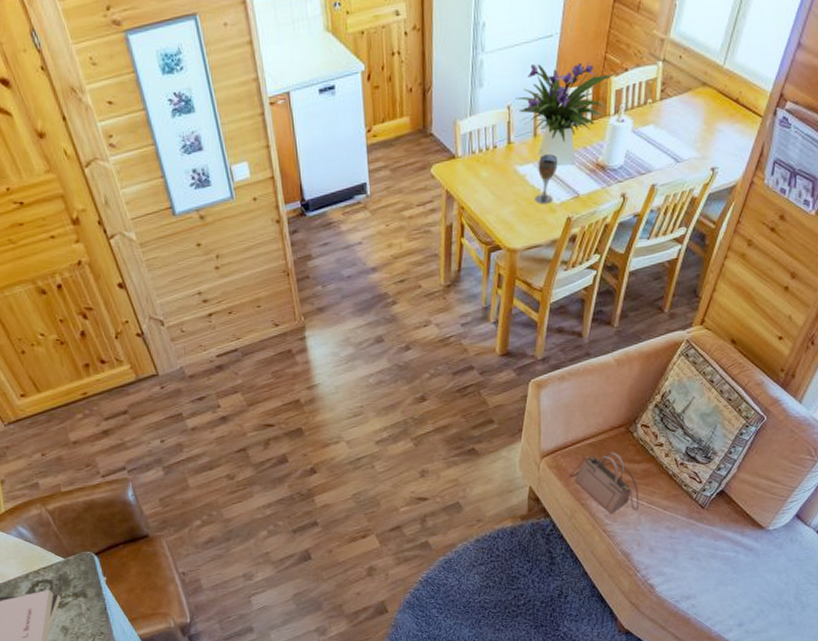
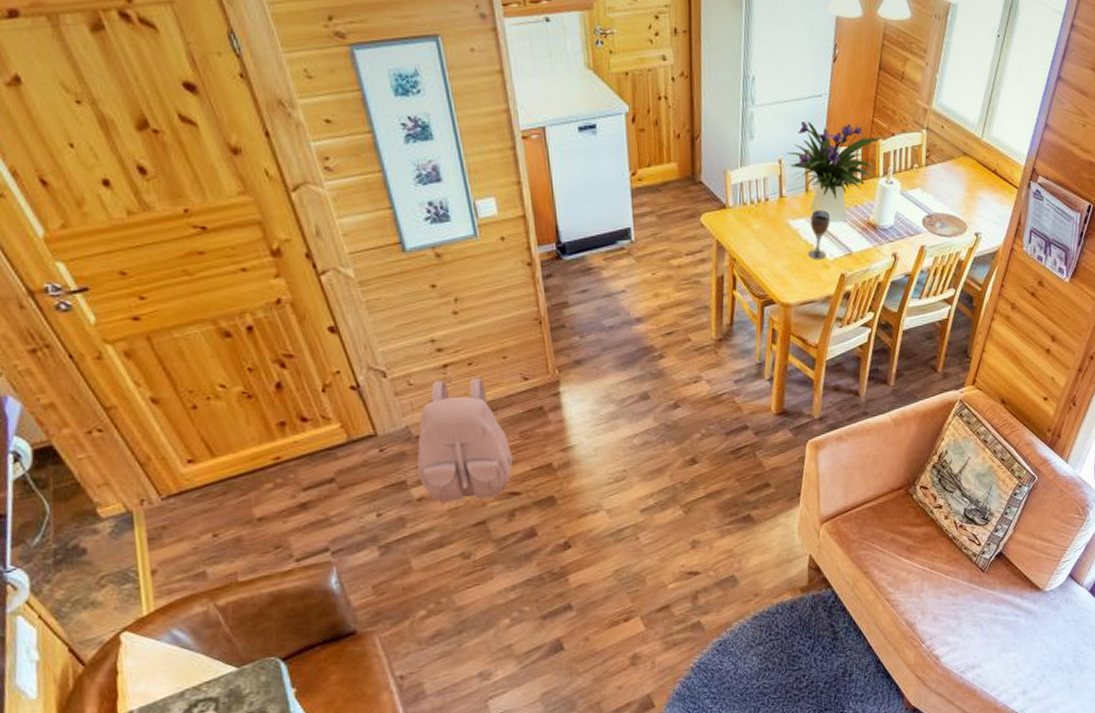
backpack: none [190,324,268,432] -> present [417,377,515,503]
handbag: present [569,452,640,514] -> none [850,515,922,581]
plate: none [653,148,704,174] -> present [921,212,968,237]

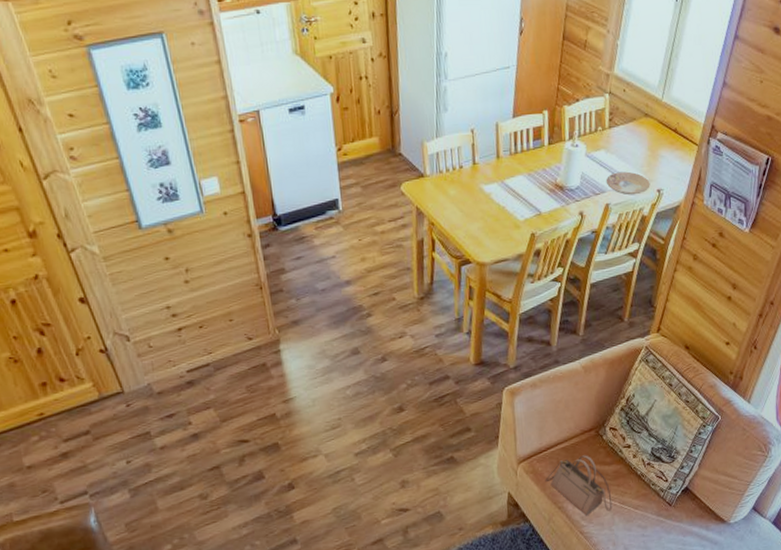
backpack: present [417,377,515,503] -> none [158,338,243,451]
flower arrangement: present [786,122,880,223] -> none [478,91,565,187]
cup: present [808,210,830,260] -> none [500,175,520,222]
handbag: none [850,515,922,581] -> present [545,455,613,515]

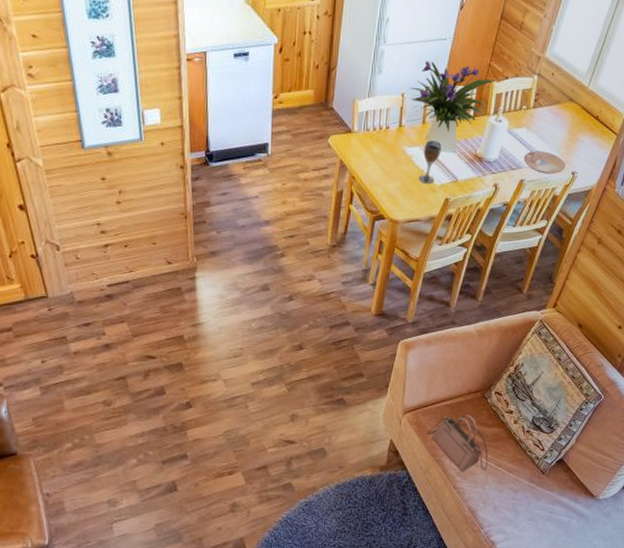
flower arrangement: none [478,91,565,187] -> present [409,61,494,153]
cup: none [500,175,520,222] -> present [418,140,442,185]

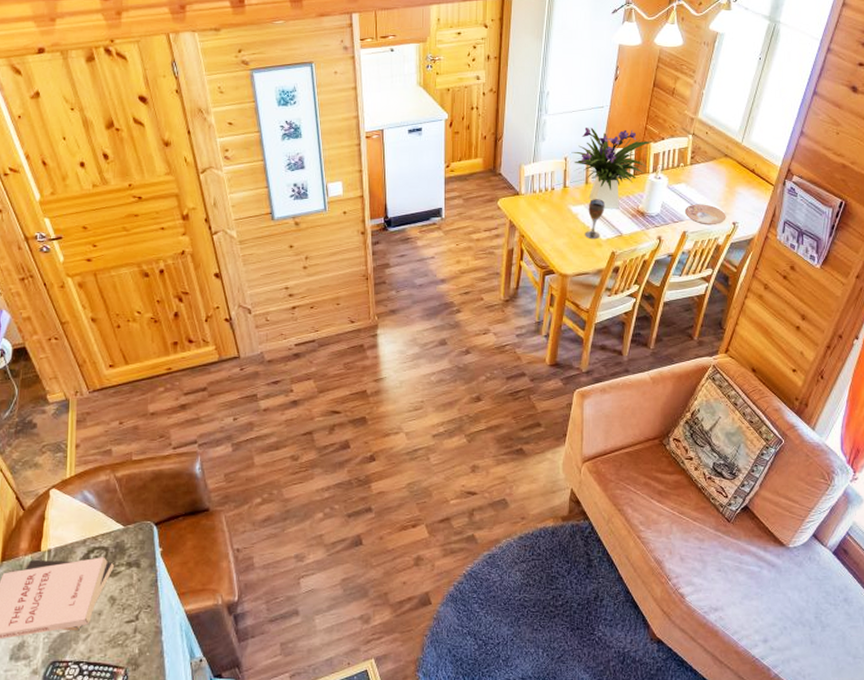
handbag: present [427,414,488,472] -> none [607,462,671,521]

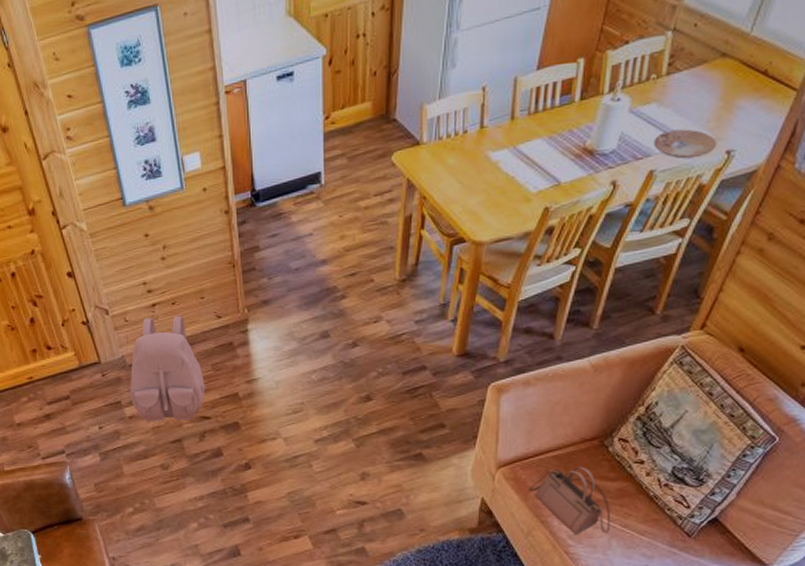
backpack: none [266,318,338,415] -> present [130,315,207,421]
flower arrangement: present [571,127,651,210] -> none [492,35,609,152]
cup: present [585,199,605,240] -> none [507,138,537,194]
handbag: none [607,462,671,521] -> present [528,467,611,535]

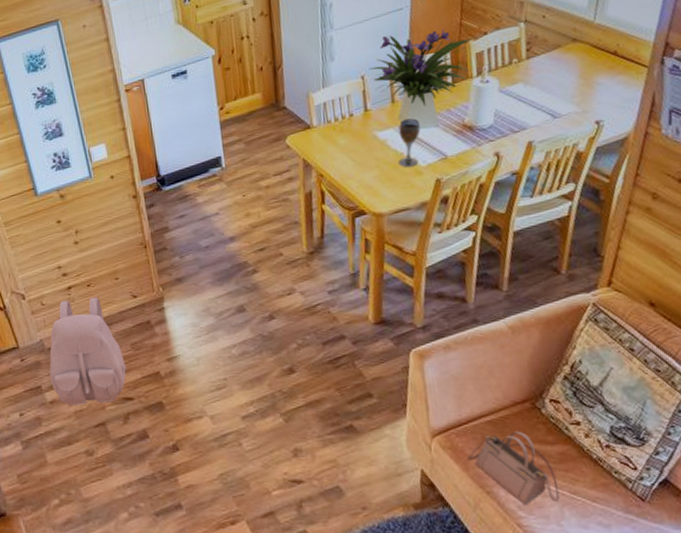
flower arrangement: none [492,35,609,152] -> present [369,29,471,130]
cup: none [507,138,537,194] -> present [398,118,421,168]
plate: present [653,129,717,158] -> none [526,104,586,130]

